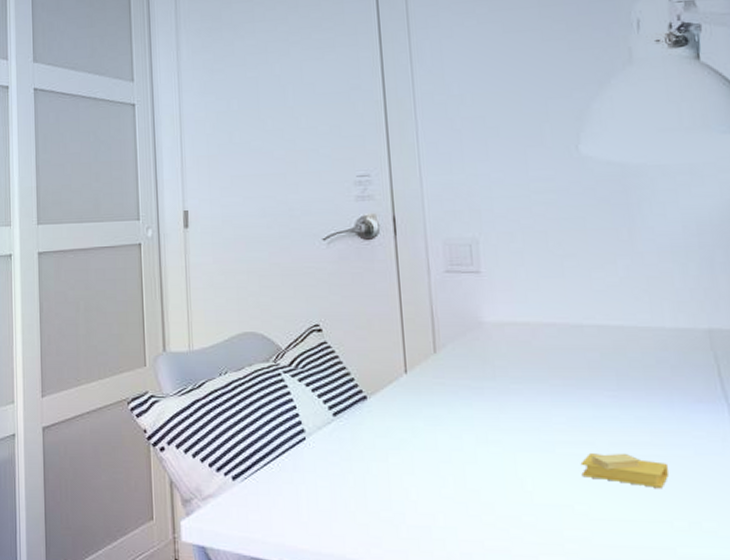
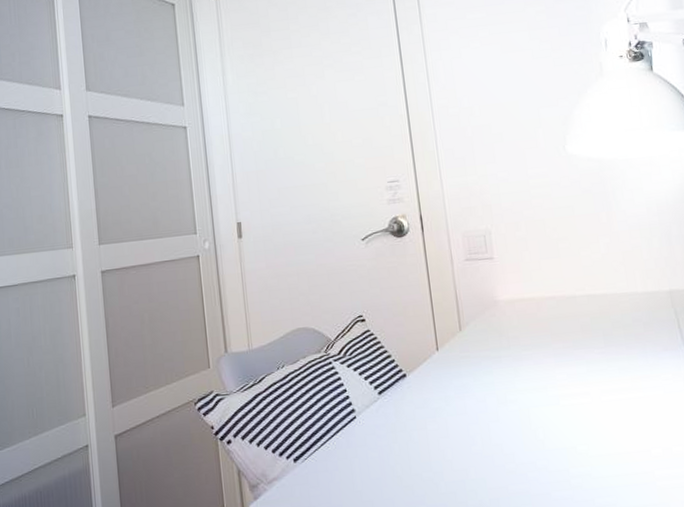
sticky notes: present [580,454,669,487] -> none [579,399,646,424]

